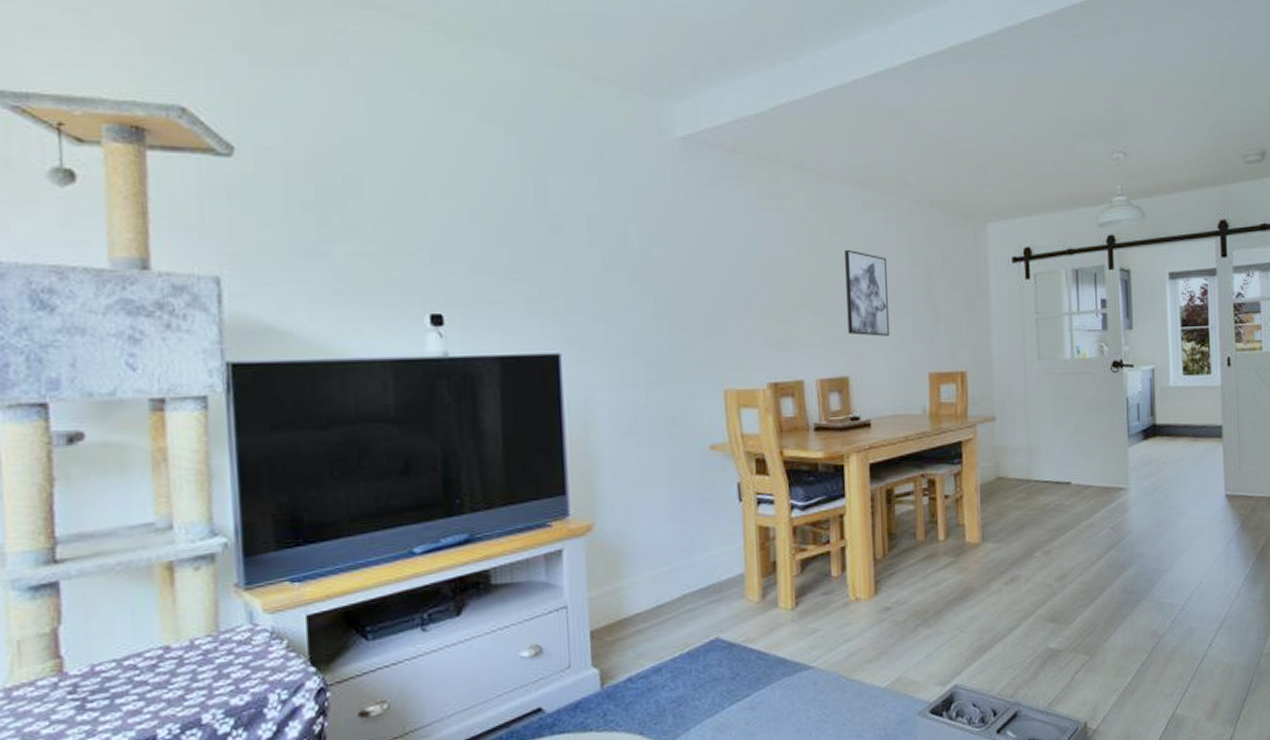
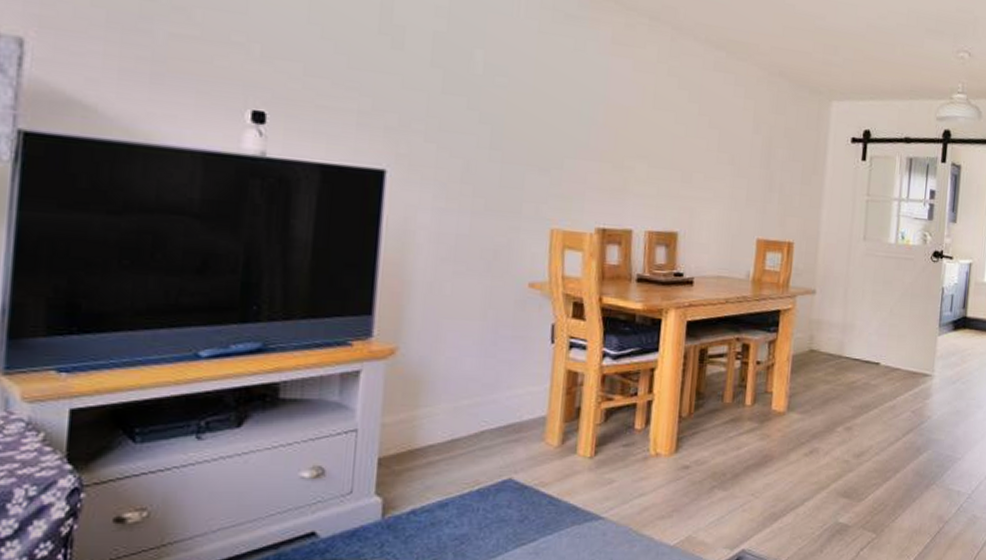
wall art: present [845,249,890,336] -> none [683,106,731,198]

